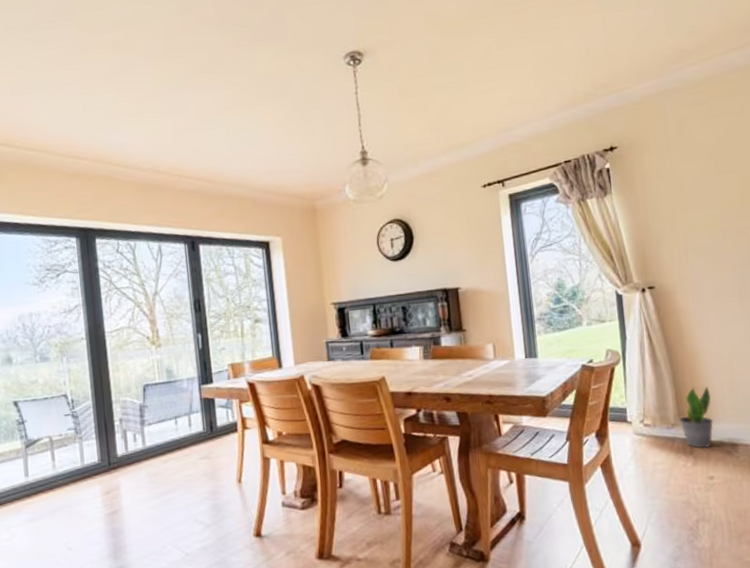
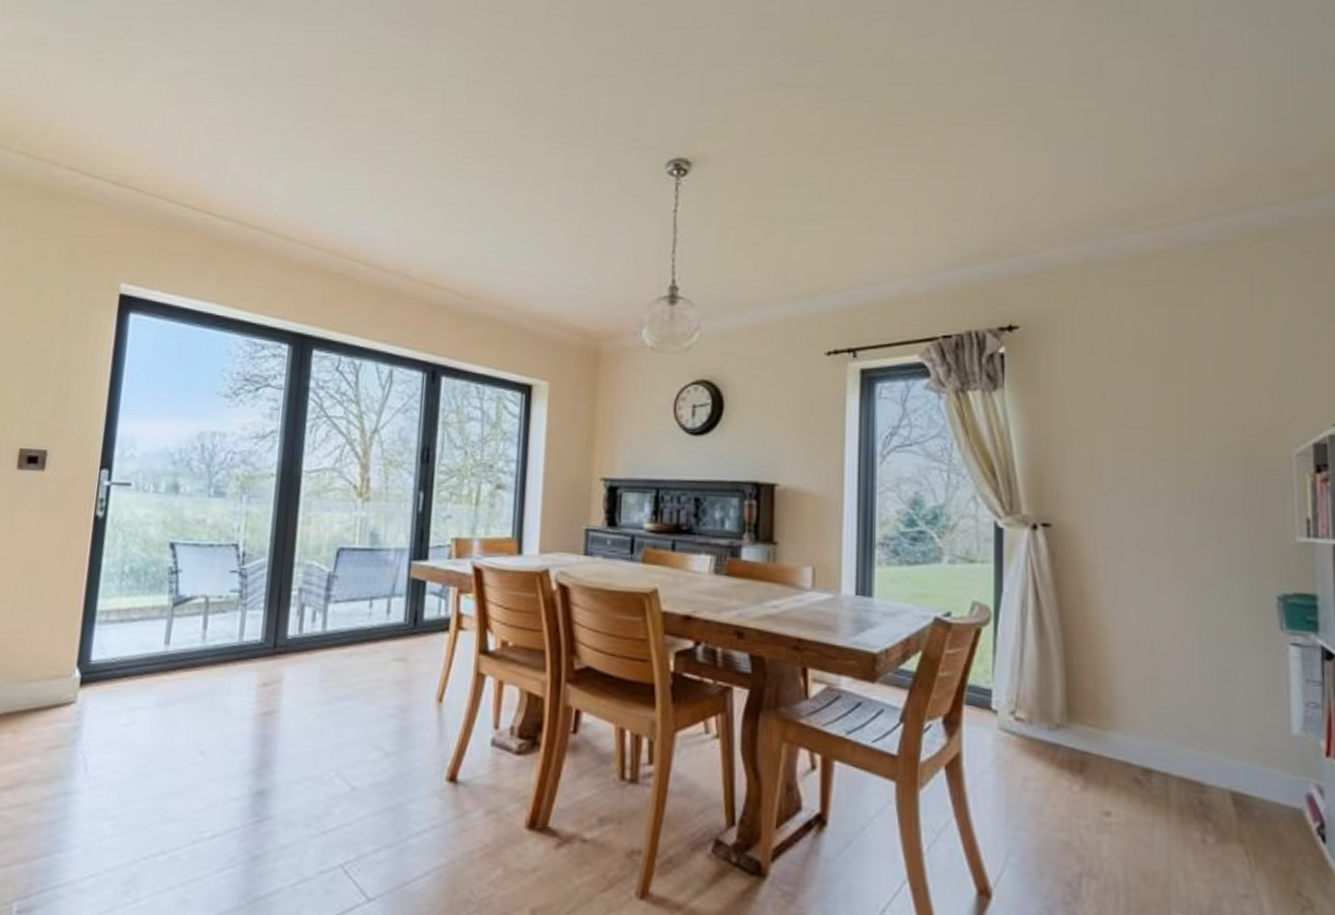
potted plant: present [679,386,714,449] -> none [1068,675,1119,768]

